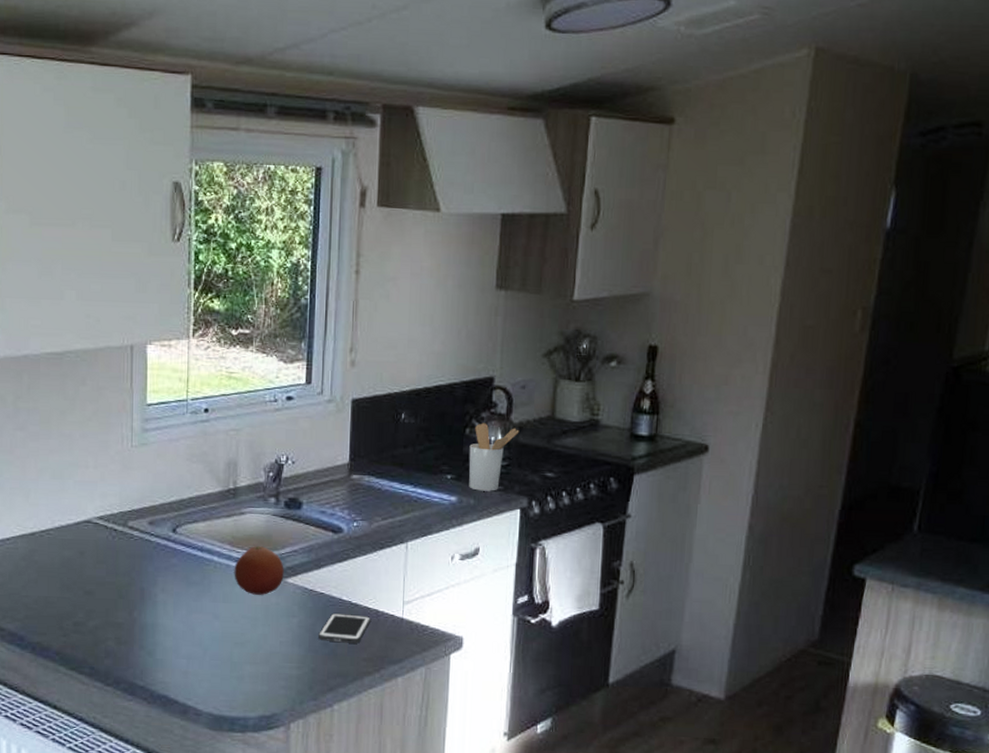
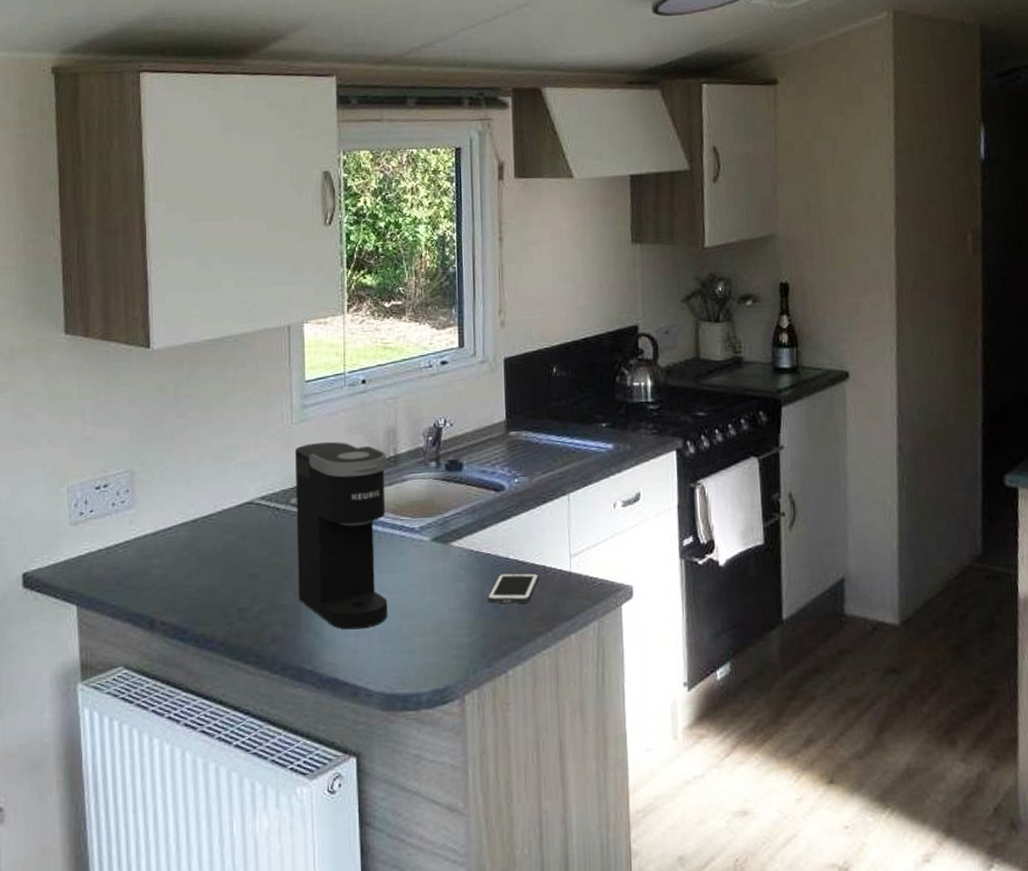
coffee maker: none [133,467,226,653] -> present [294,441,388,630]
fruit: present [234,546,284,595] -> none [399,511,449,562]
utensil holder: present [468,423,520,491] -> none [621,369,667,436]

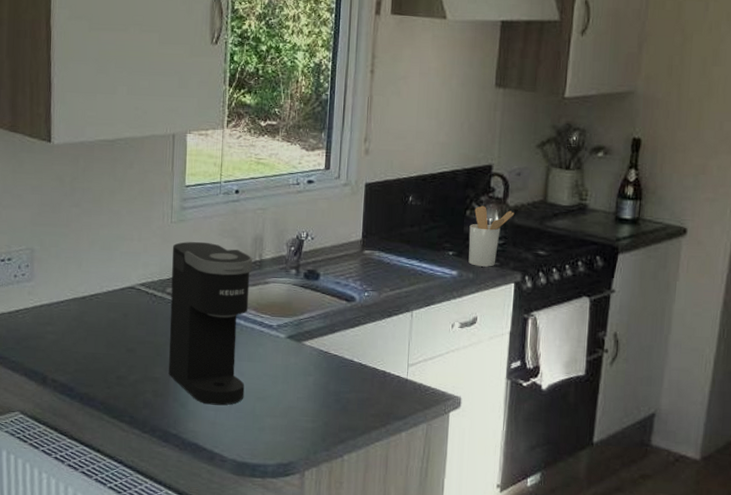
cell phone: present [488,572,539,604] -> none [332,372,378,401]
utensil holder: none [621,369,667,436] -> present [468,205,515,267]

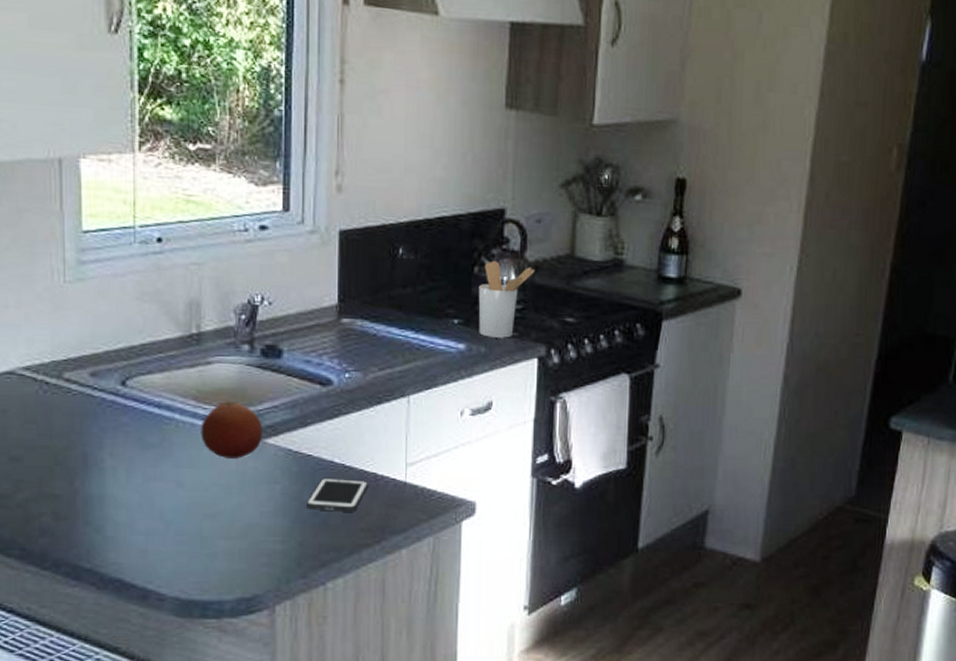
coffee maker: present [168,241,253,406] -> none [68,308,188,528]
fruit: none [258,312,302,356] -> present [201,401,262,458]
cell phone: none [332,372,378,401] -> present [307,477,368,512]

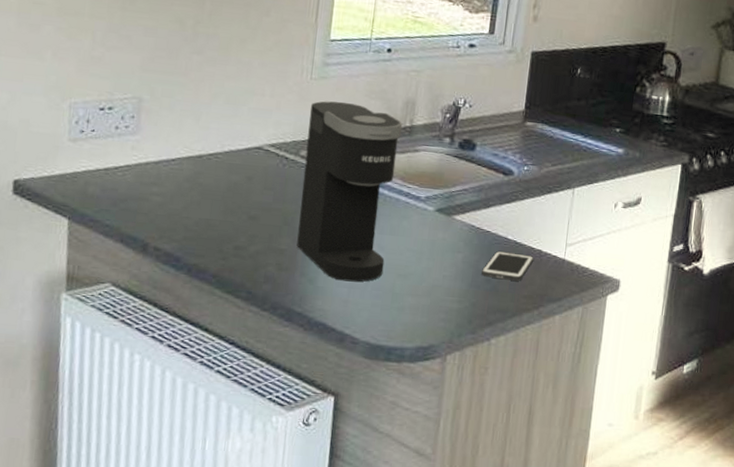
coffee maker: none [68,308,188,528] -> present [297,101,403,282]
fruit: present [201,401,262,458] -> none [403,182,454,230]
utensil holder: present [478,260,535,338] -> none [636,83,686,147]

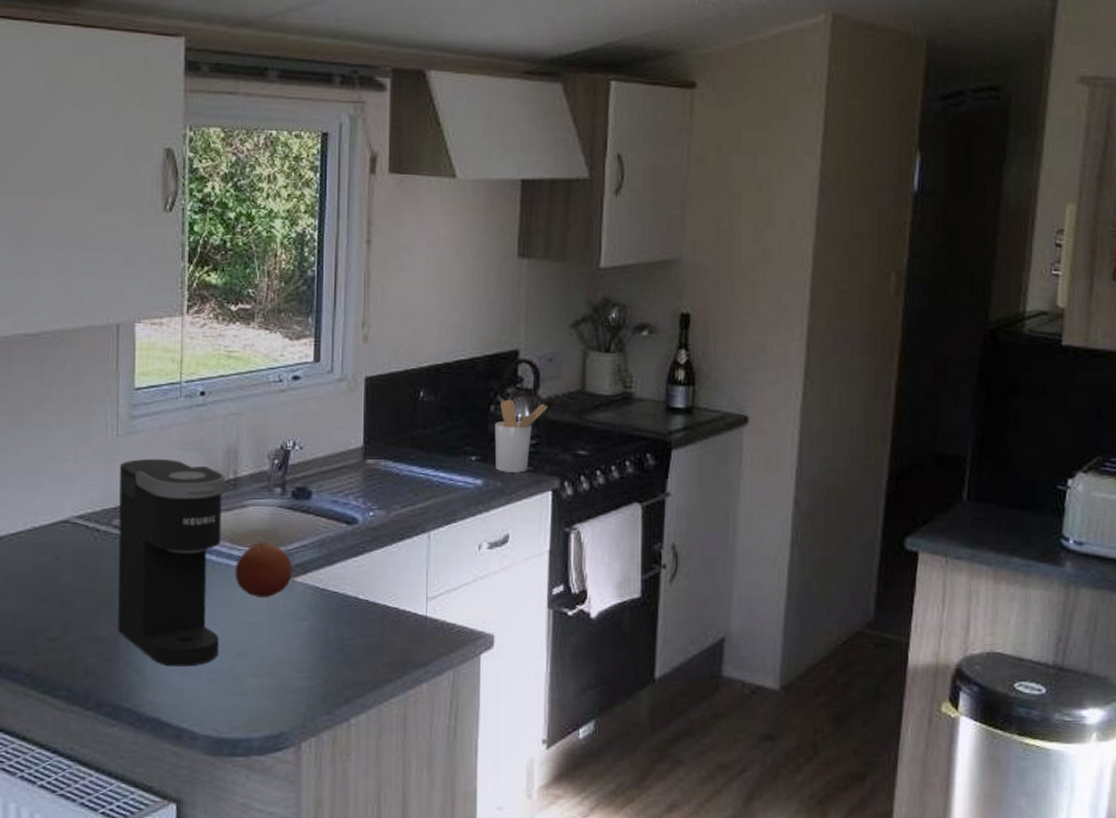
fruit: none [403,182,454,230] -> present [235,542,292,597]
cell phone: present [481,250,534,281] -> none [332,613,390,647]
utensil holder: none [636,83,686,147] -> present [494,399,548,473]

